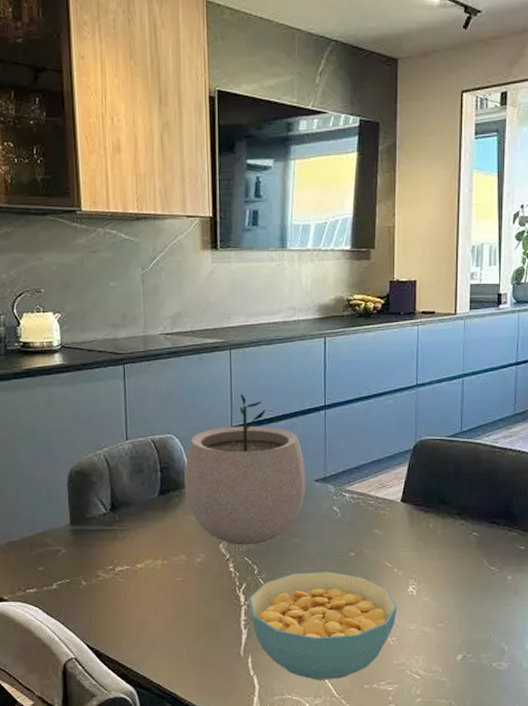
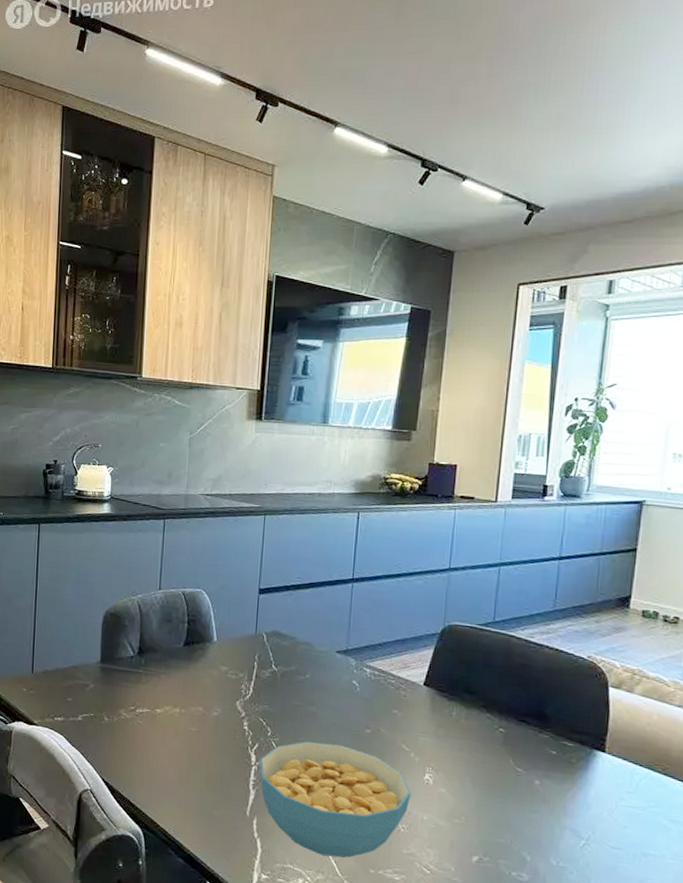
plant pot: present [184,393,306,545] -> none [208,558,328,707]

